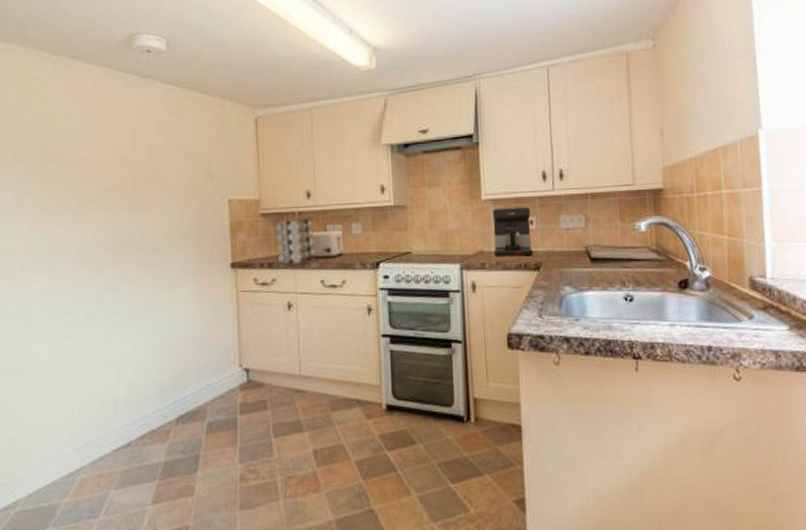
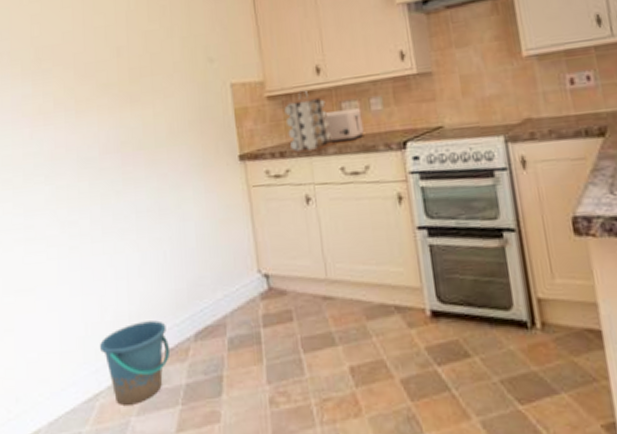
bucket: none [84,405,153,480] -> present [99,320,171,405]
coffee maker: present [492,206,534,257] -> none [537,59,596,124]

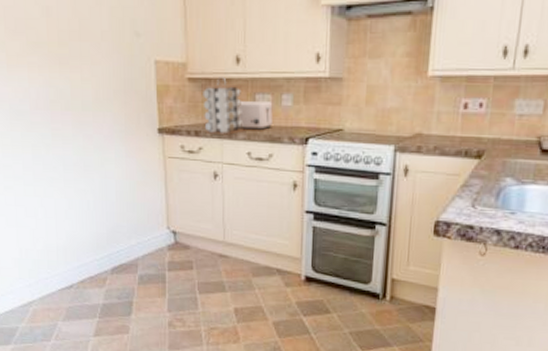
bucket: present [99,320,171,405] -> none [32,253,91,313]

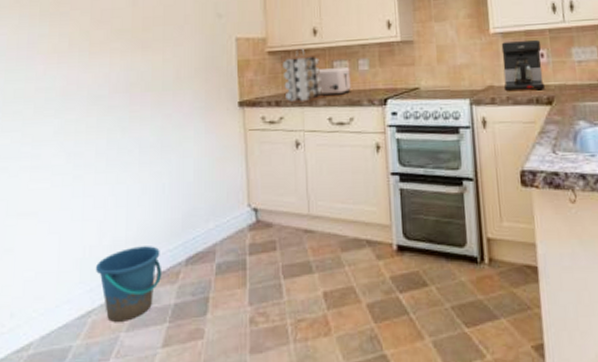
bucket: none [32,253,91,313] -> present [95,246,162,322]
coffee maker: none [432,86,483,143] -> present [501,39,546,92]

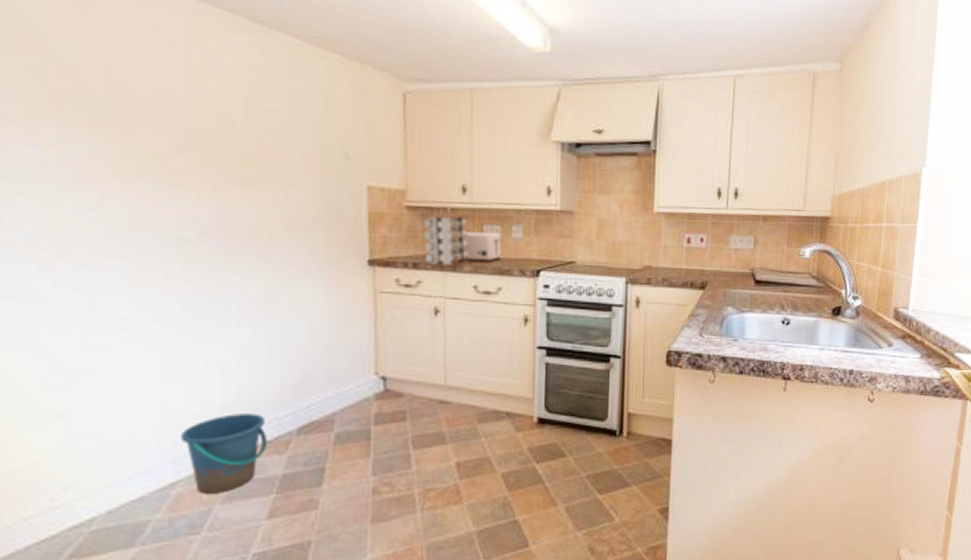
coffee maker: present [501,39,546,92] -> none [661,223,703,275]

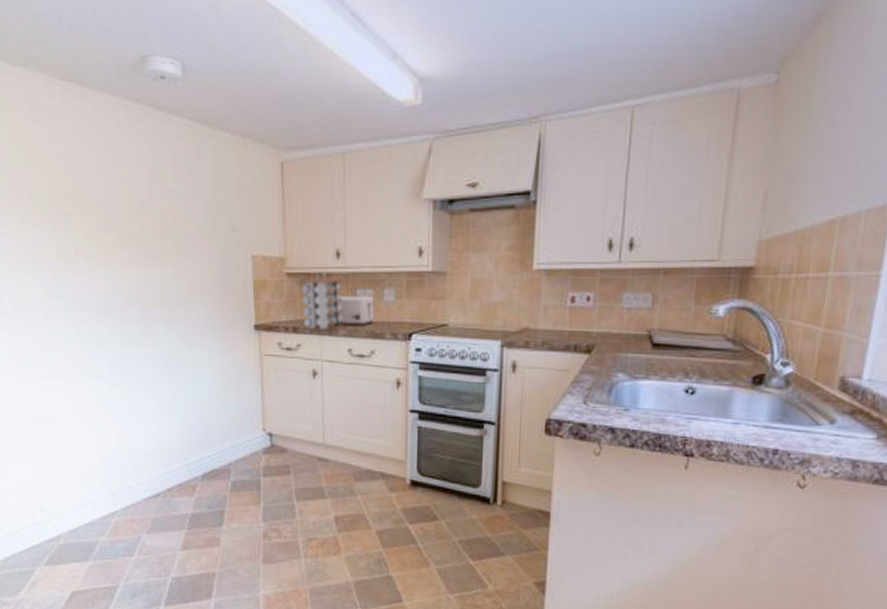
bucket: present [180,413,268,494] -> none [115,459,180,525]

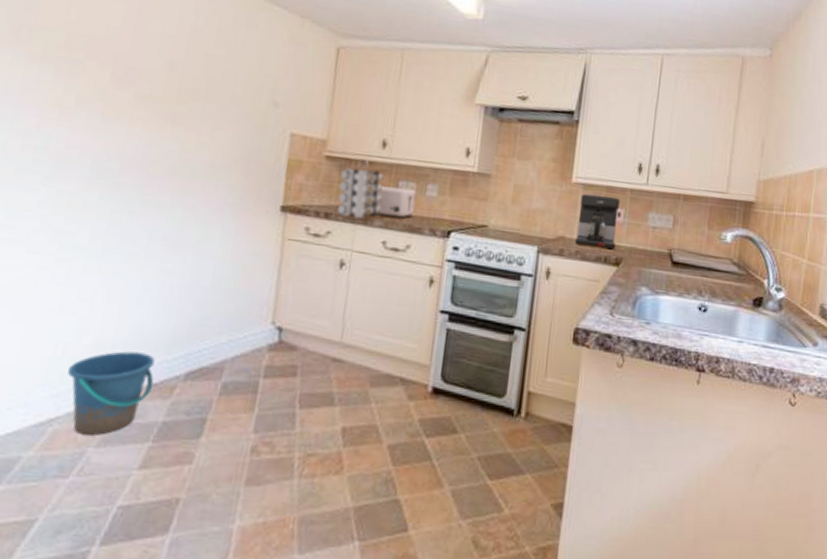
bucket: none [115,459,180,525] -> present [67,351,155,435]
coffee maker: none [540,280,590,337] -> present [574,194,621,250]

